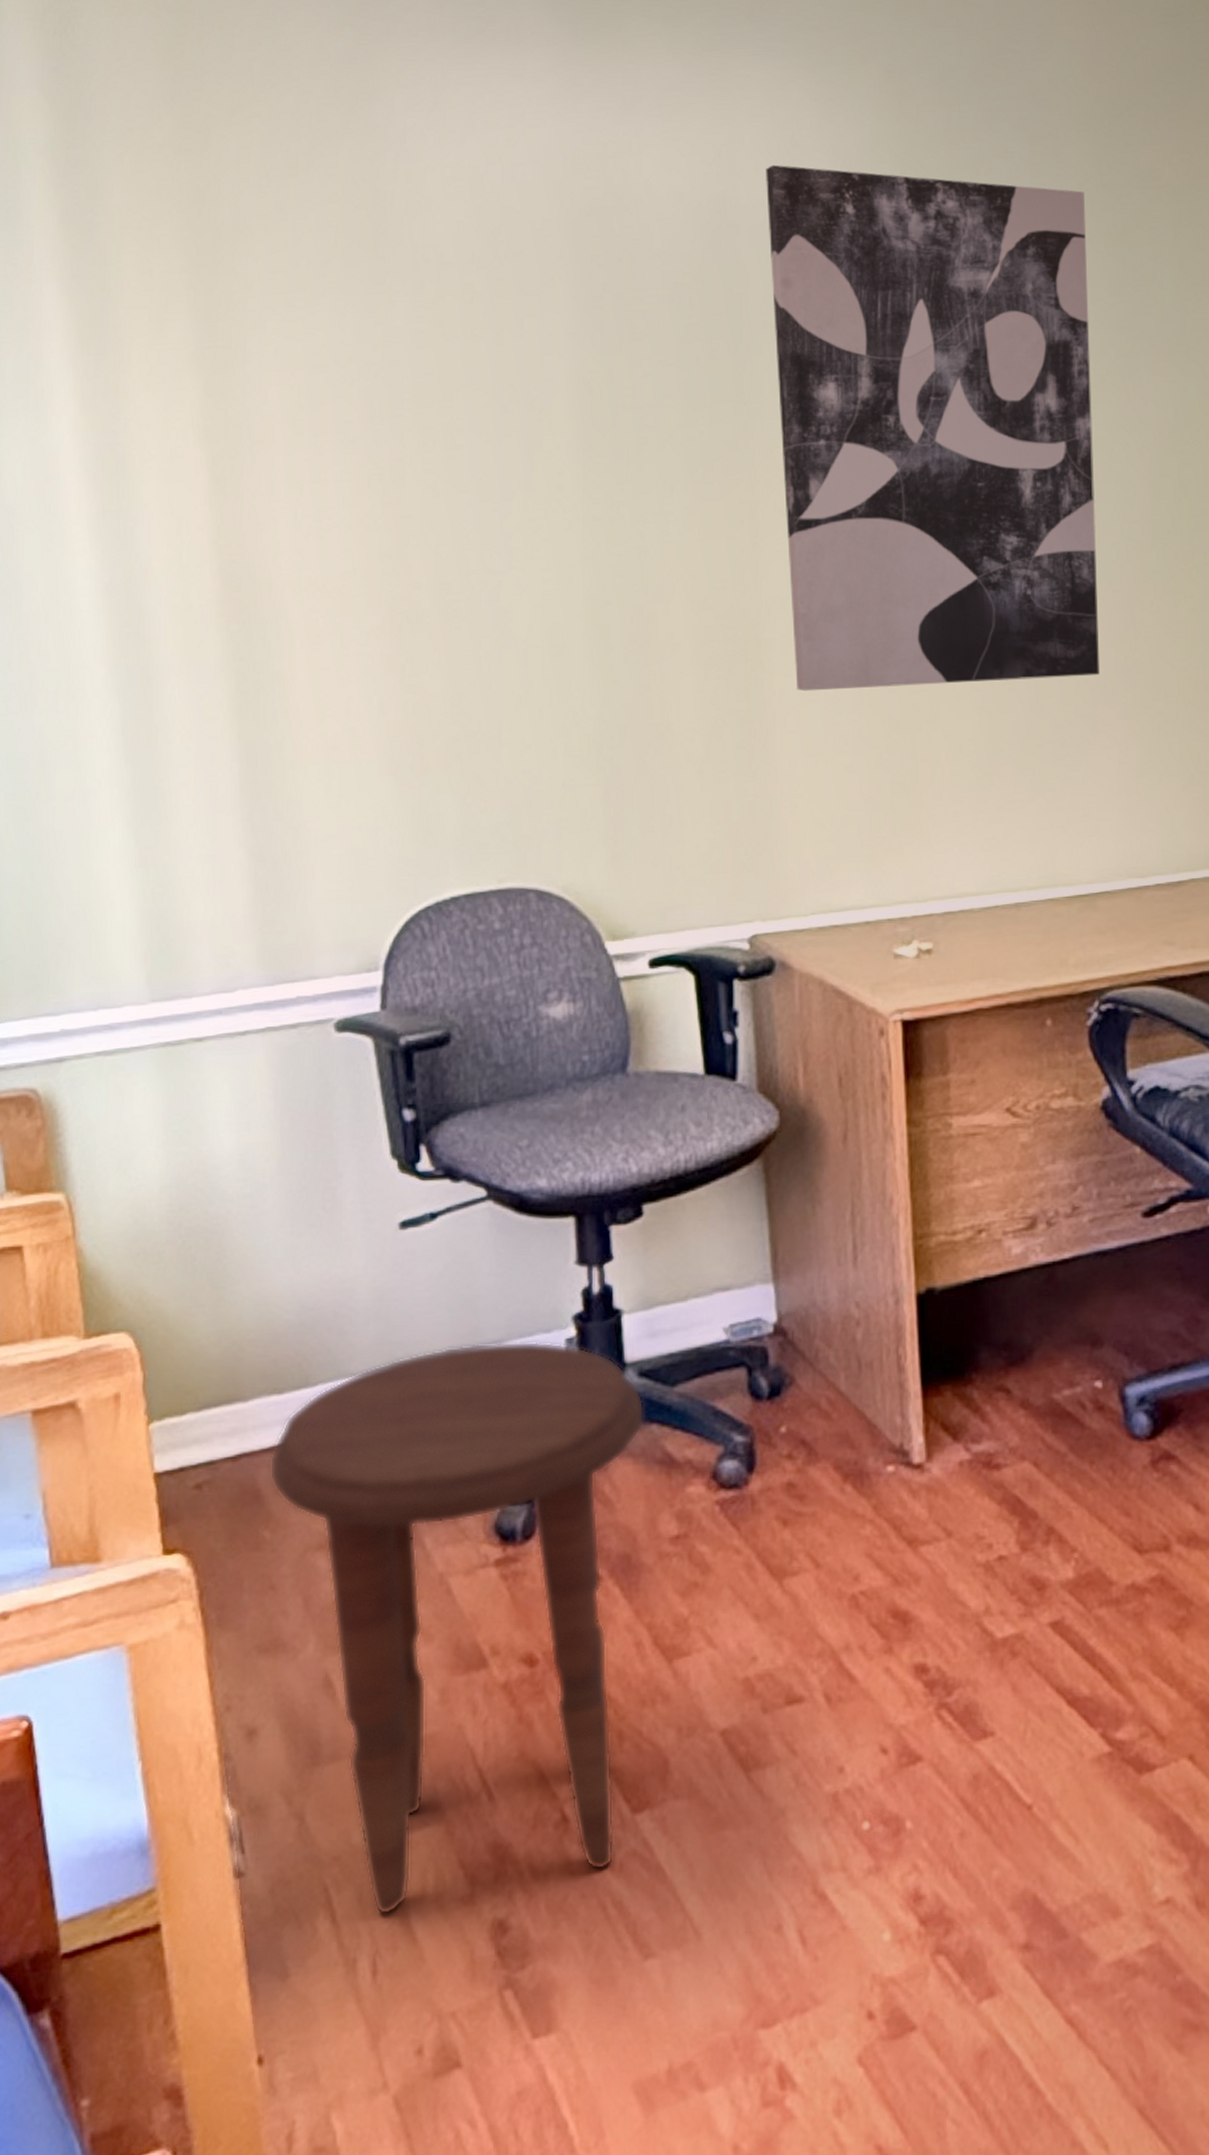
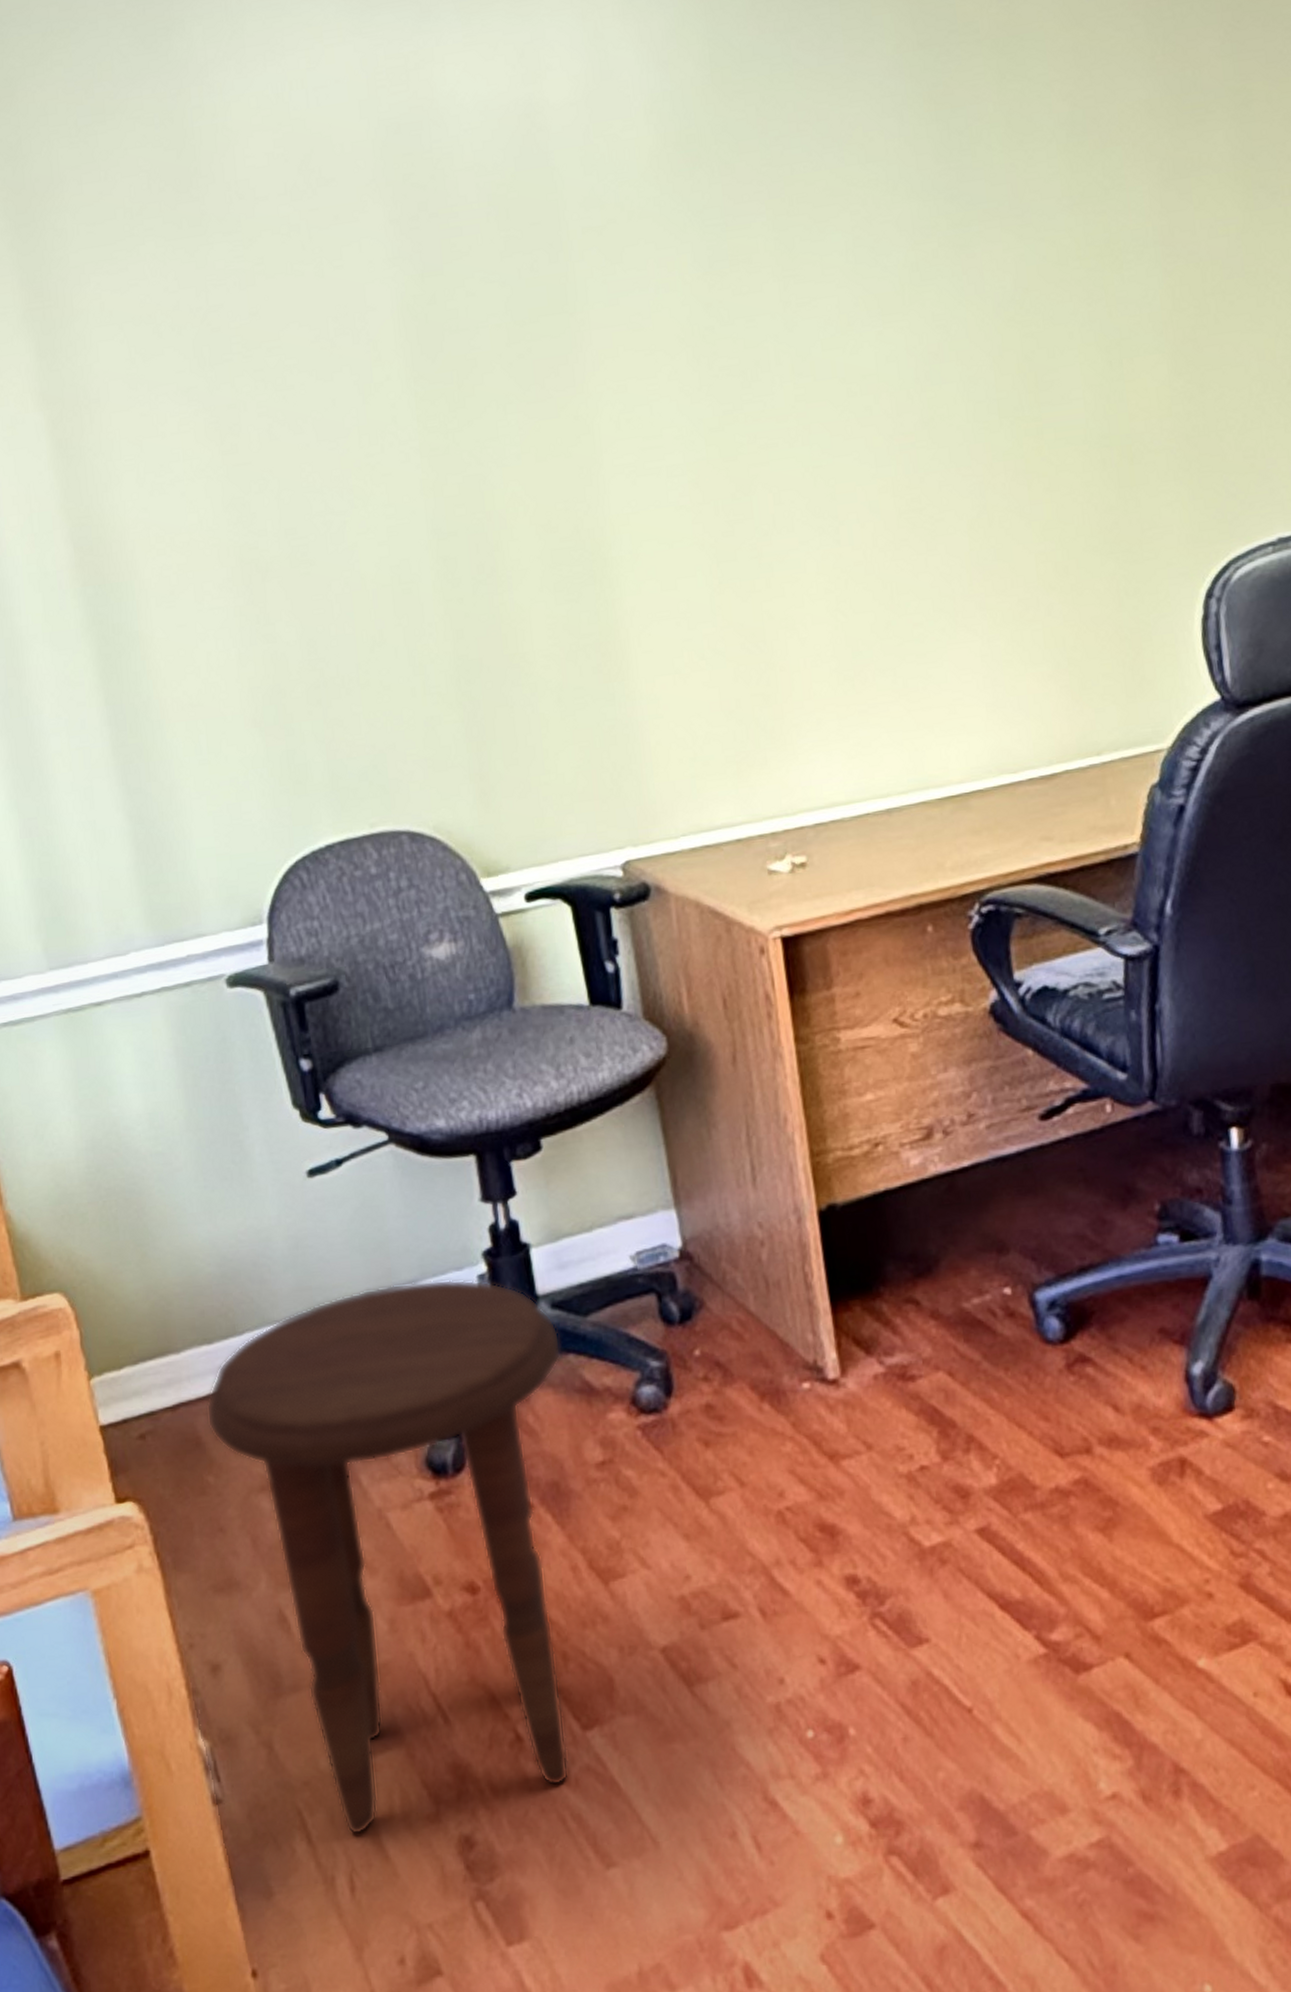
wall art: present [766,164,1099,692] -> none [571,53,955,609]

